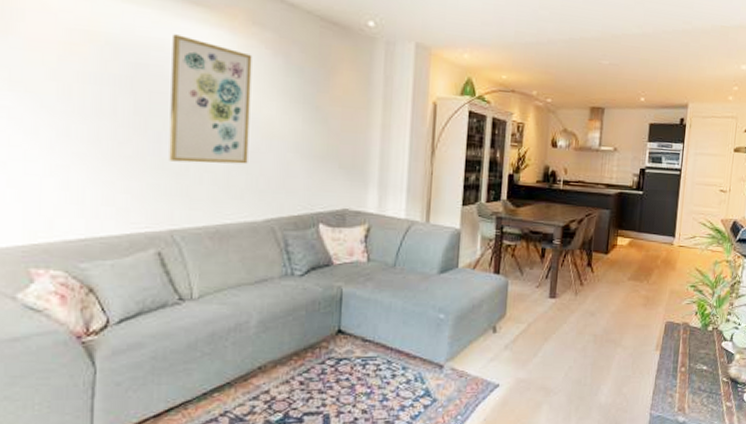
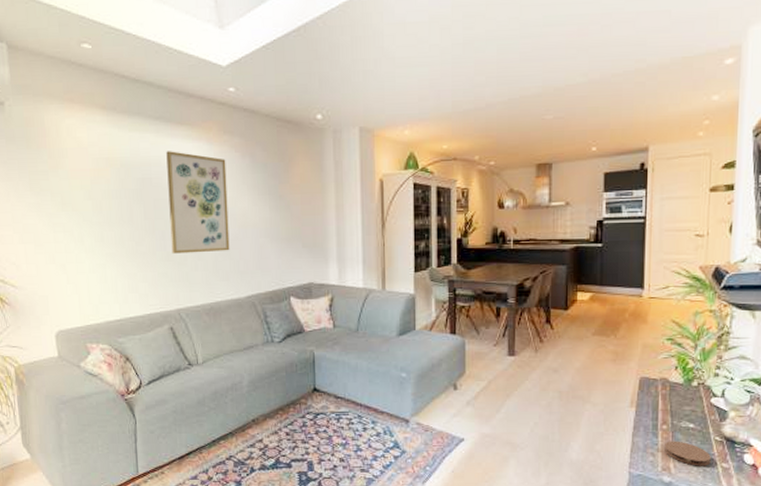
coaster: none [681,382,718,406] -> present [664,441,711,466]

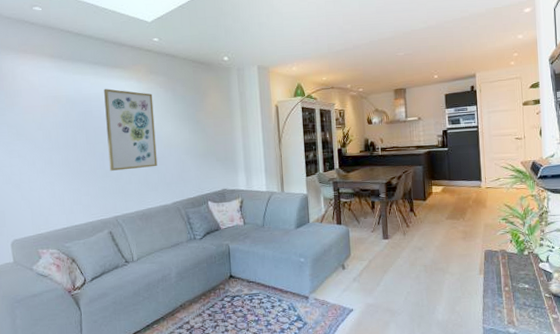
coaster: present [664,441,711,466] -> none [508,299,544,319]

